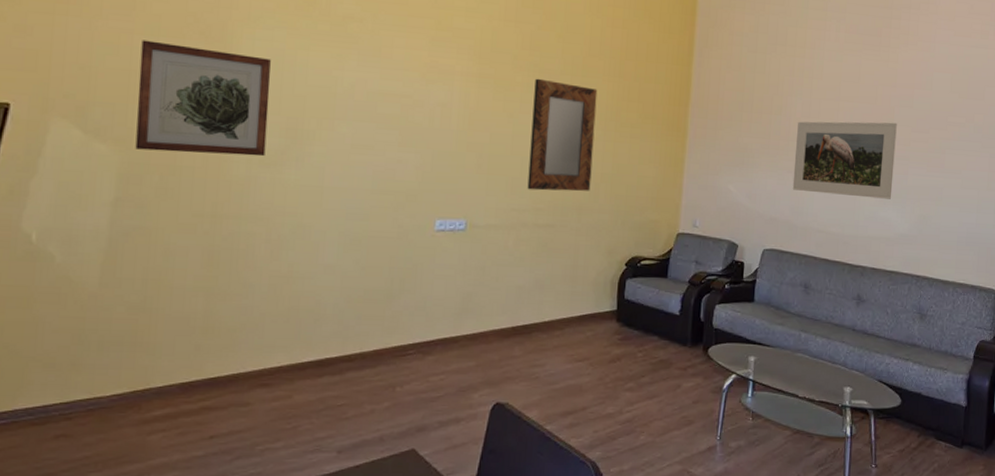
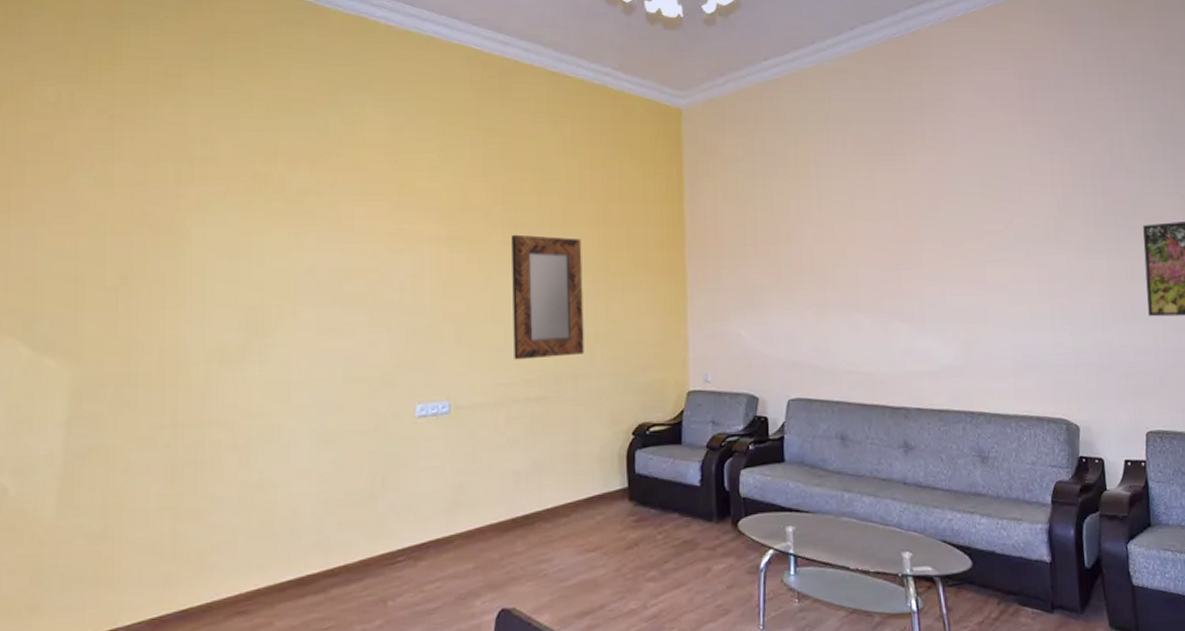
wall art: present [135,40,271,157] -> none [86,241,226,361]
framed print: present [792,121,897,199] -> none [811,238,930,329]

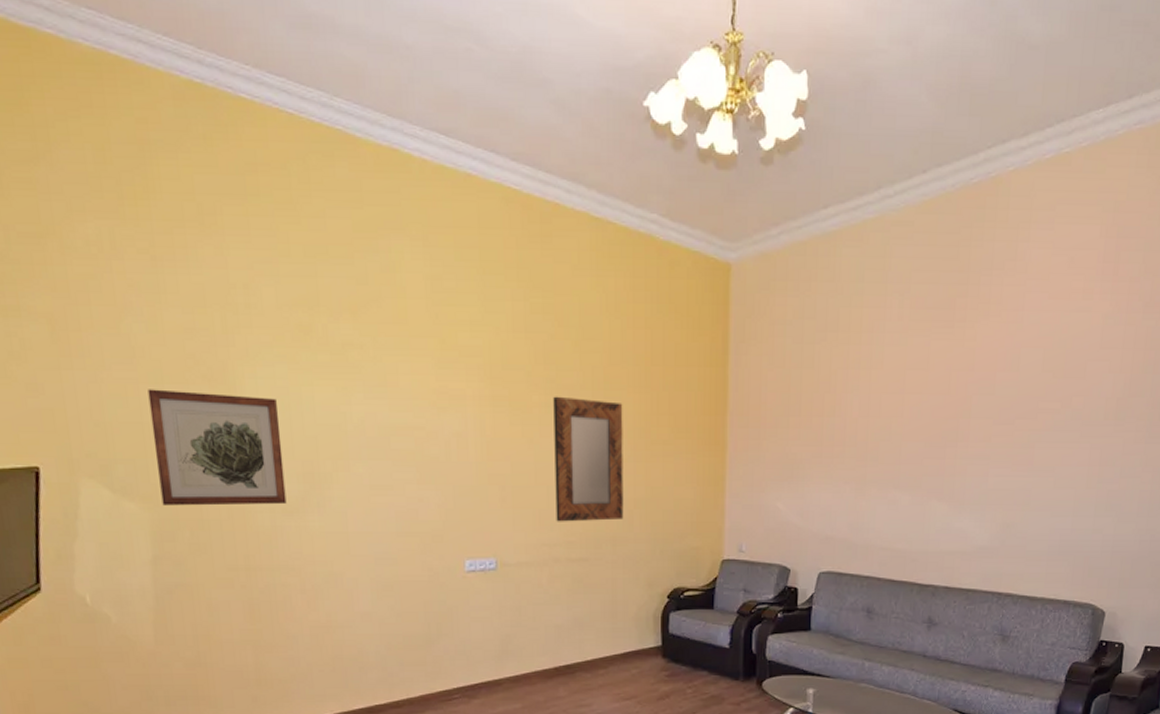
wall art: none [86,241,226,361] -> present [147,389,287,506]

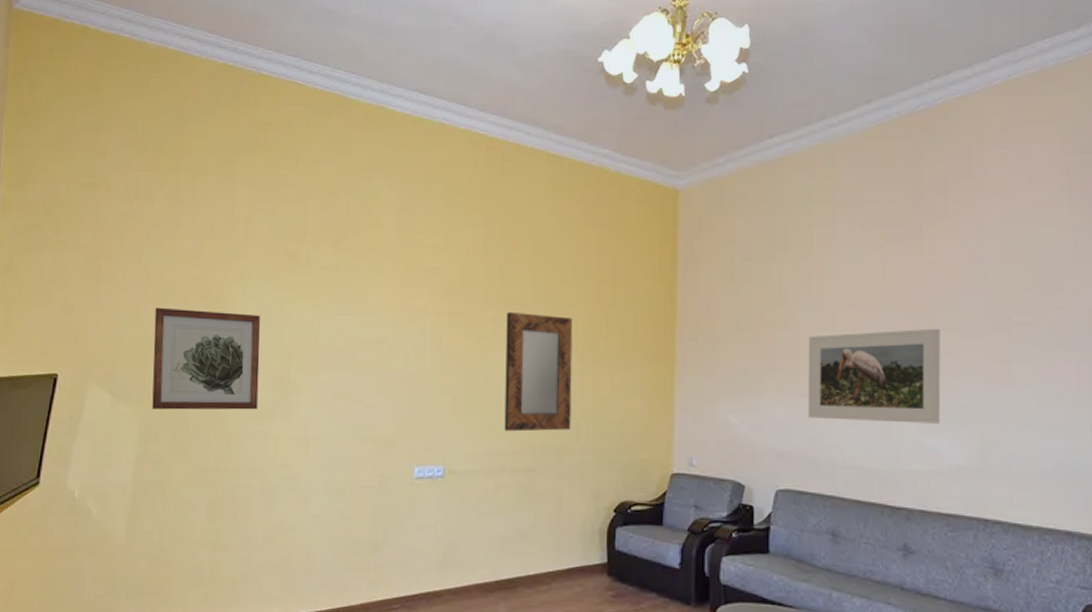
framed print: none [850,415,975,507] -> present [807,328,941,424]

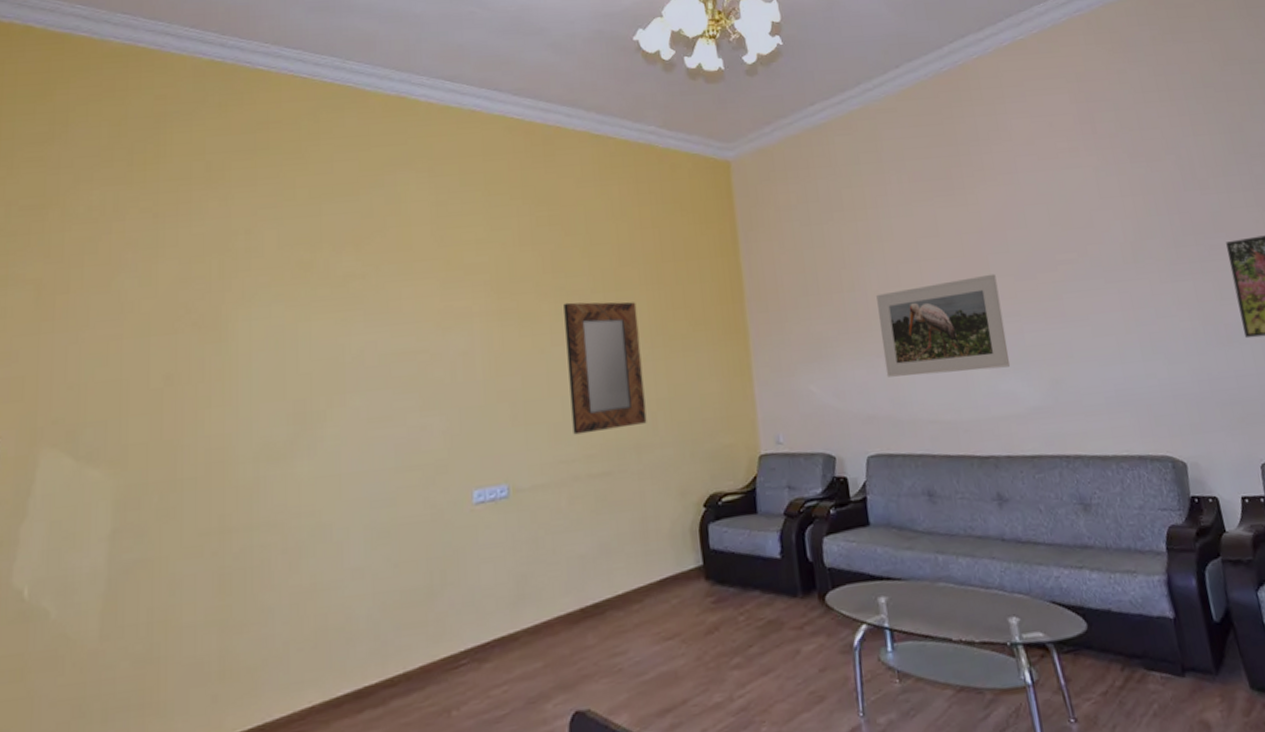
wall art: present [152,307,261,410] -> none [130,338,273,469]

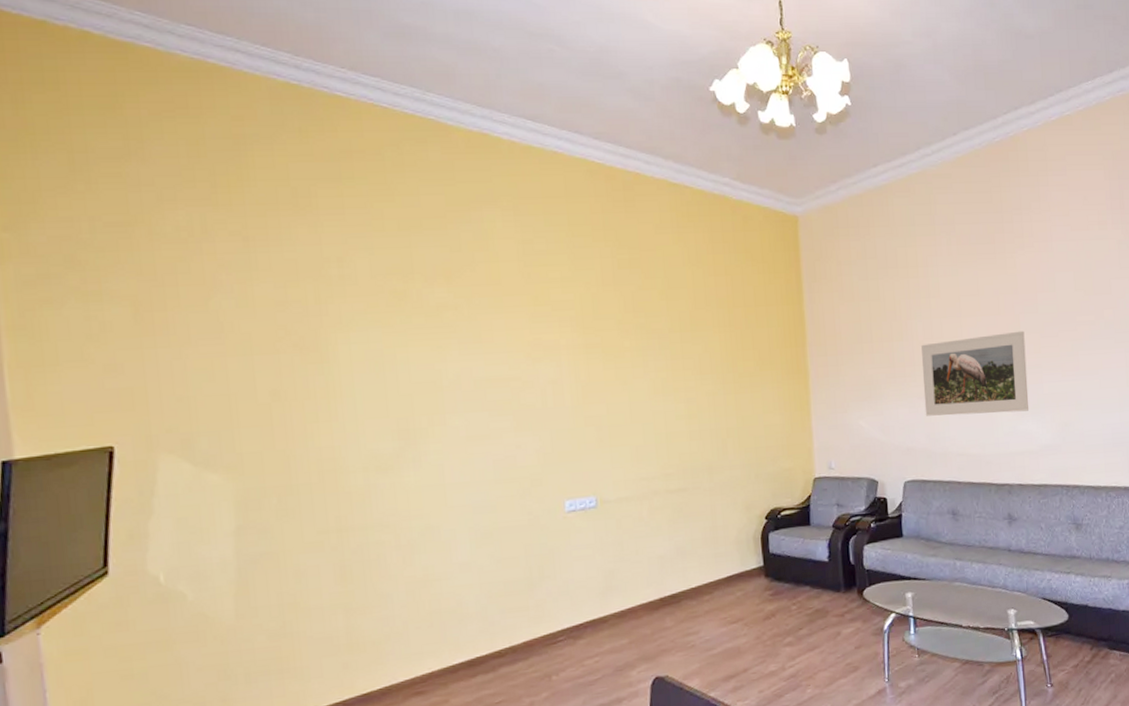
home mirror: present [563,301,647,435] -> none [644,340,718,456]

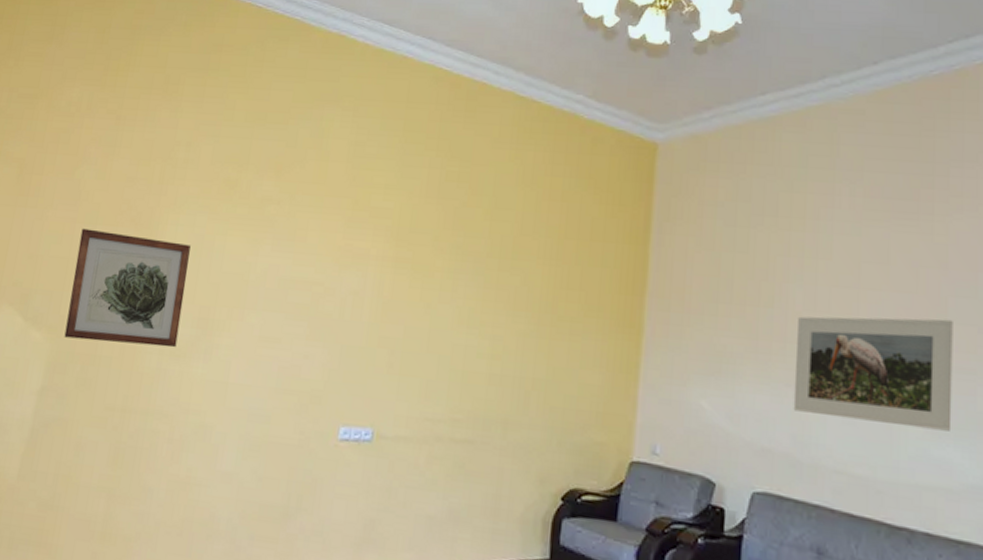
wall art: none [236,360,381,474] -> present [64,228,191,348]

